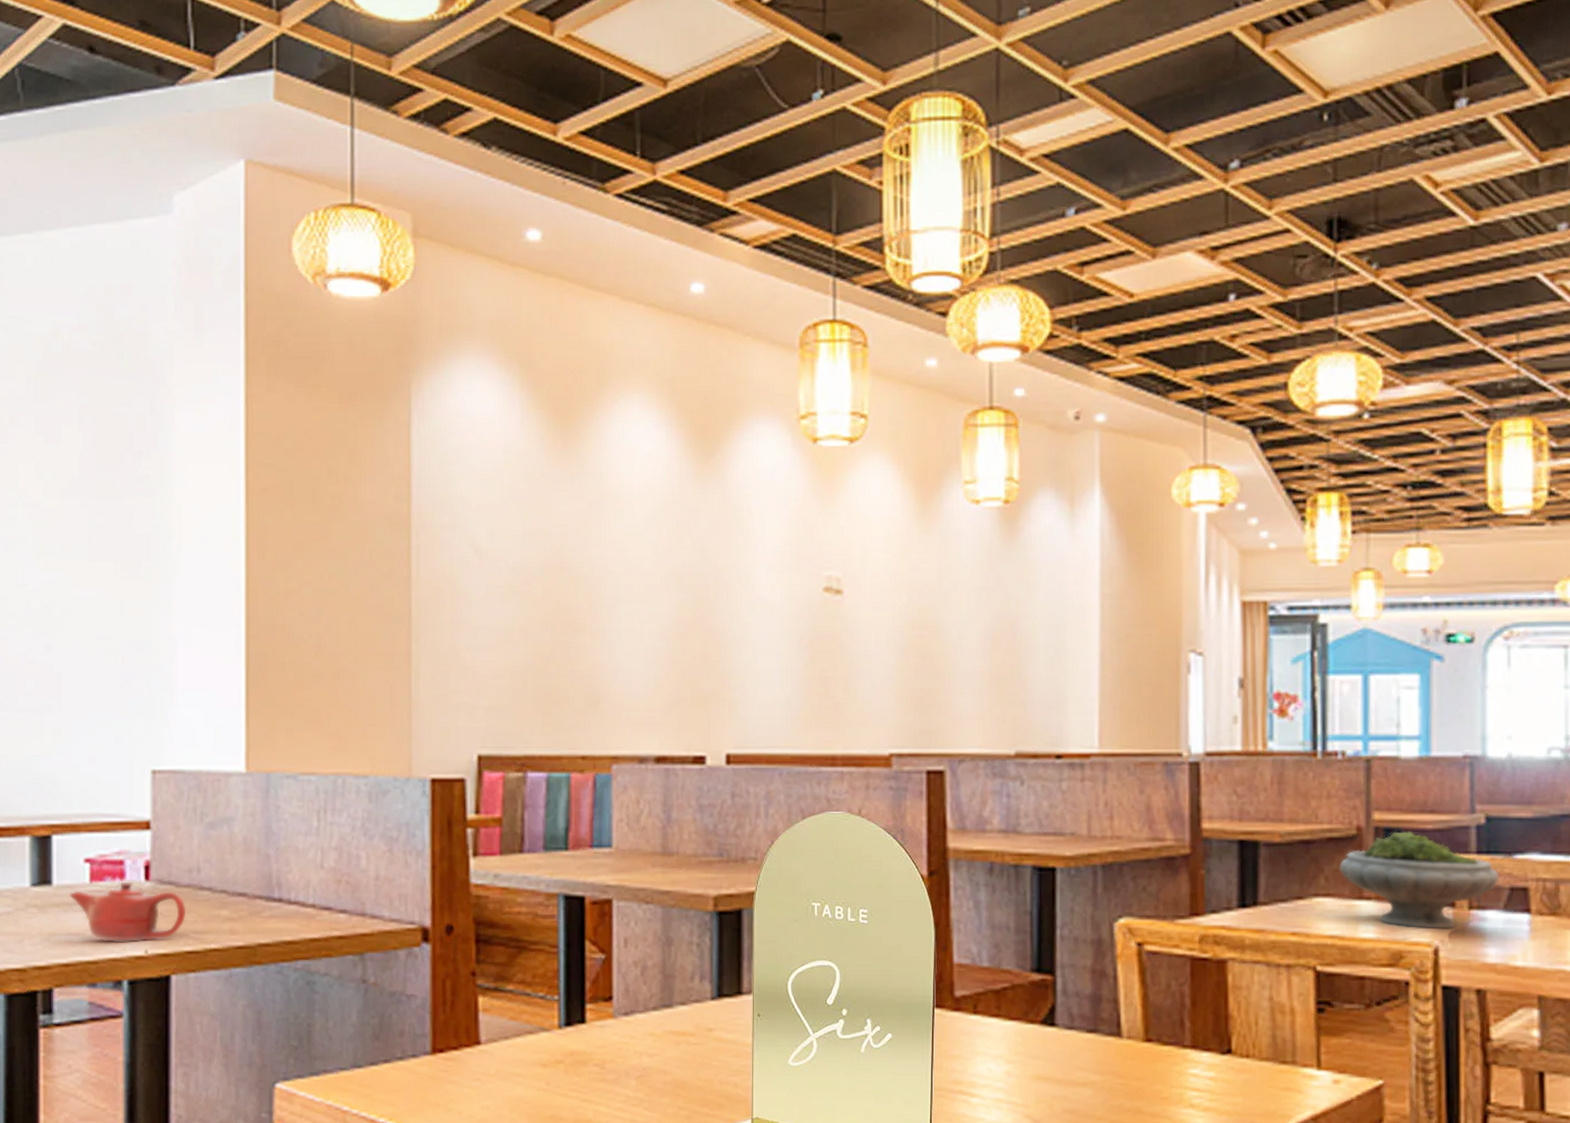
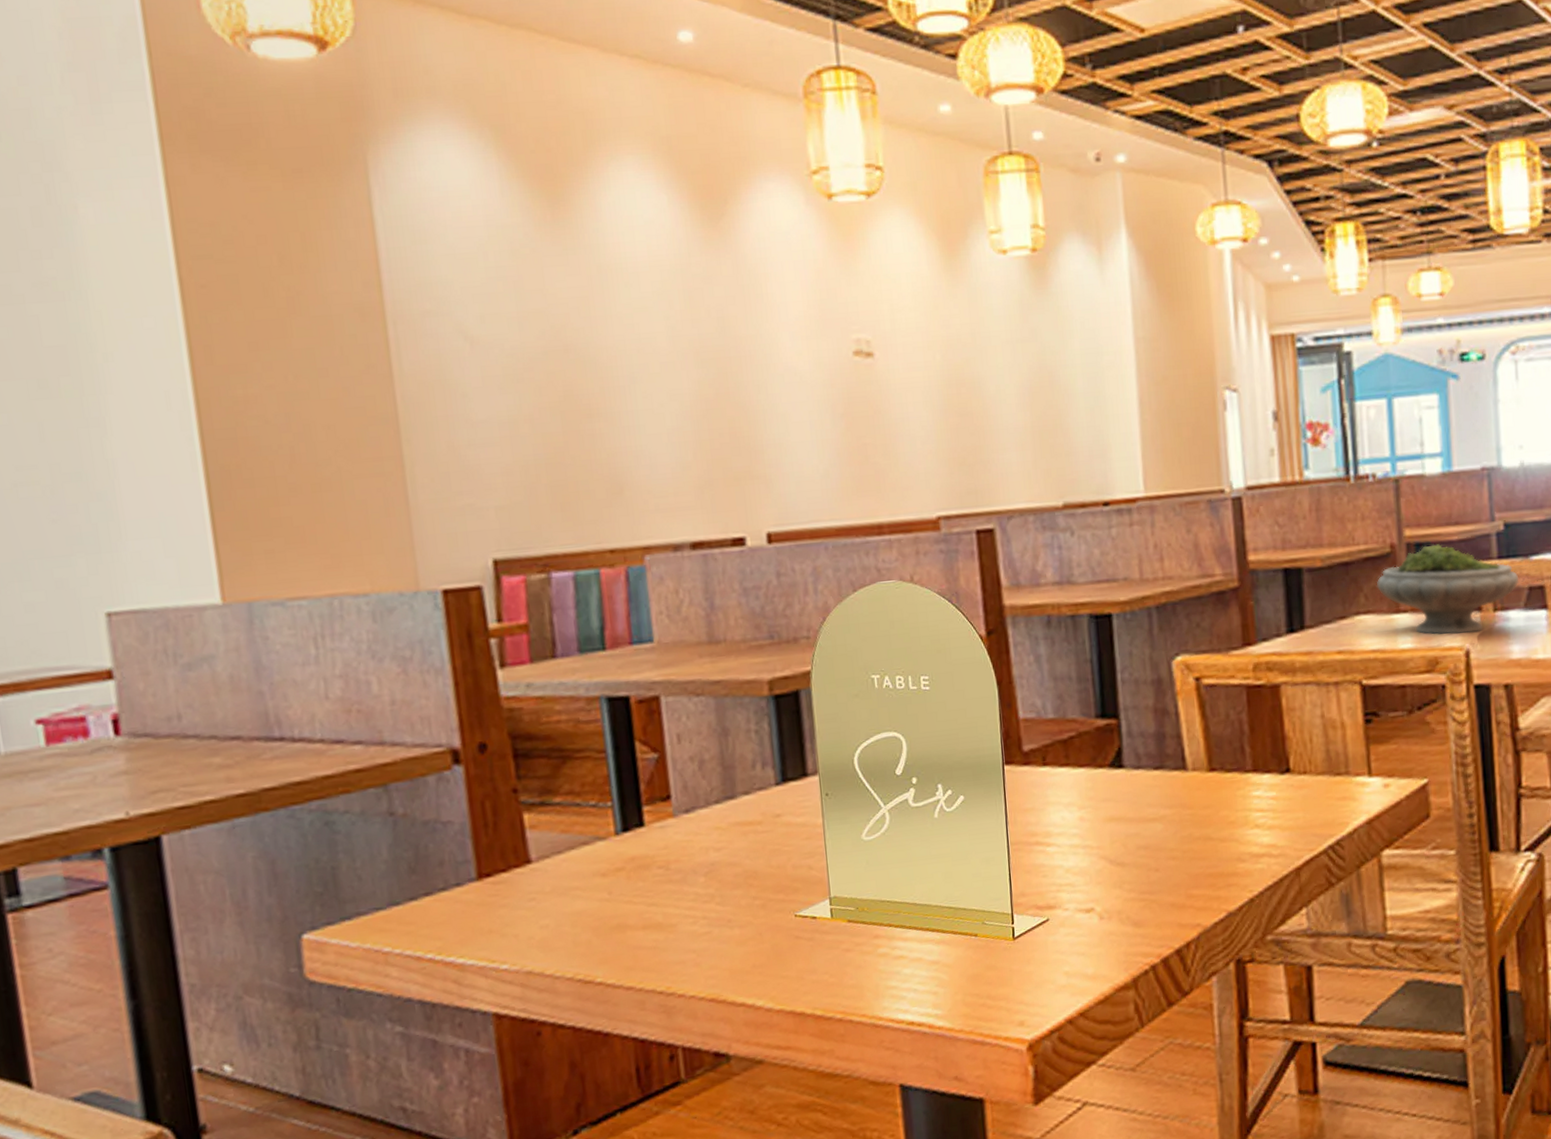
teapot: present [68,882,187,942] -> none [21,739,171,809]

